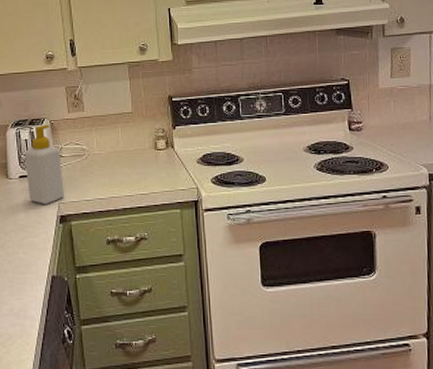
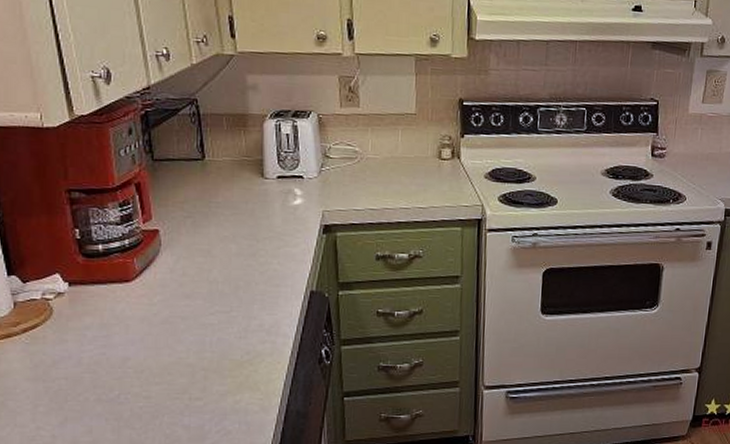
soap bottle: present [24,124,64,204] -> none [284,118,330,211]

